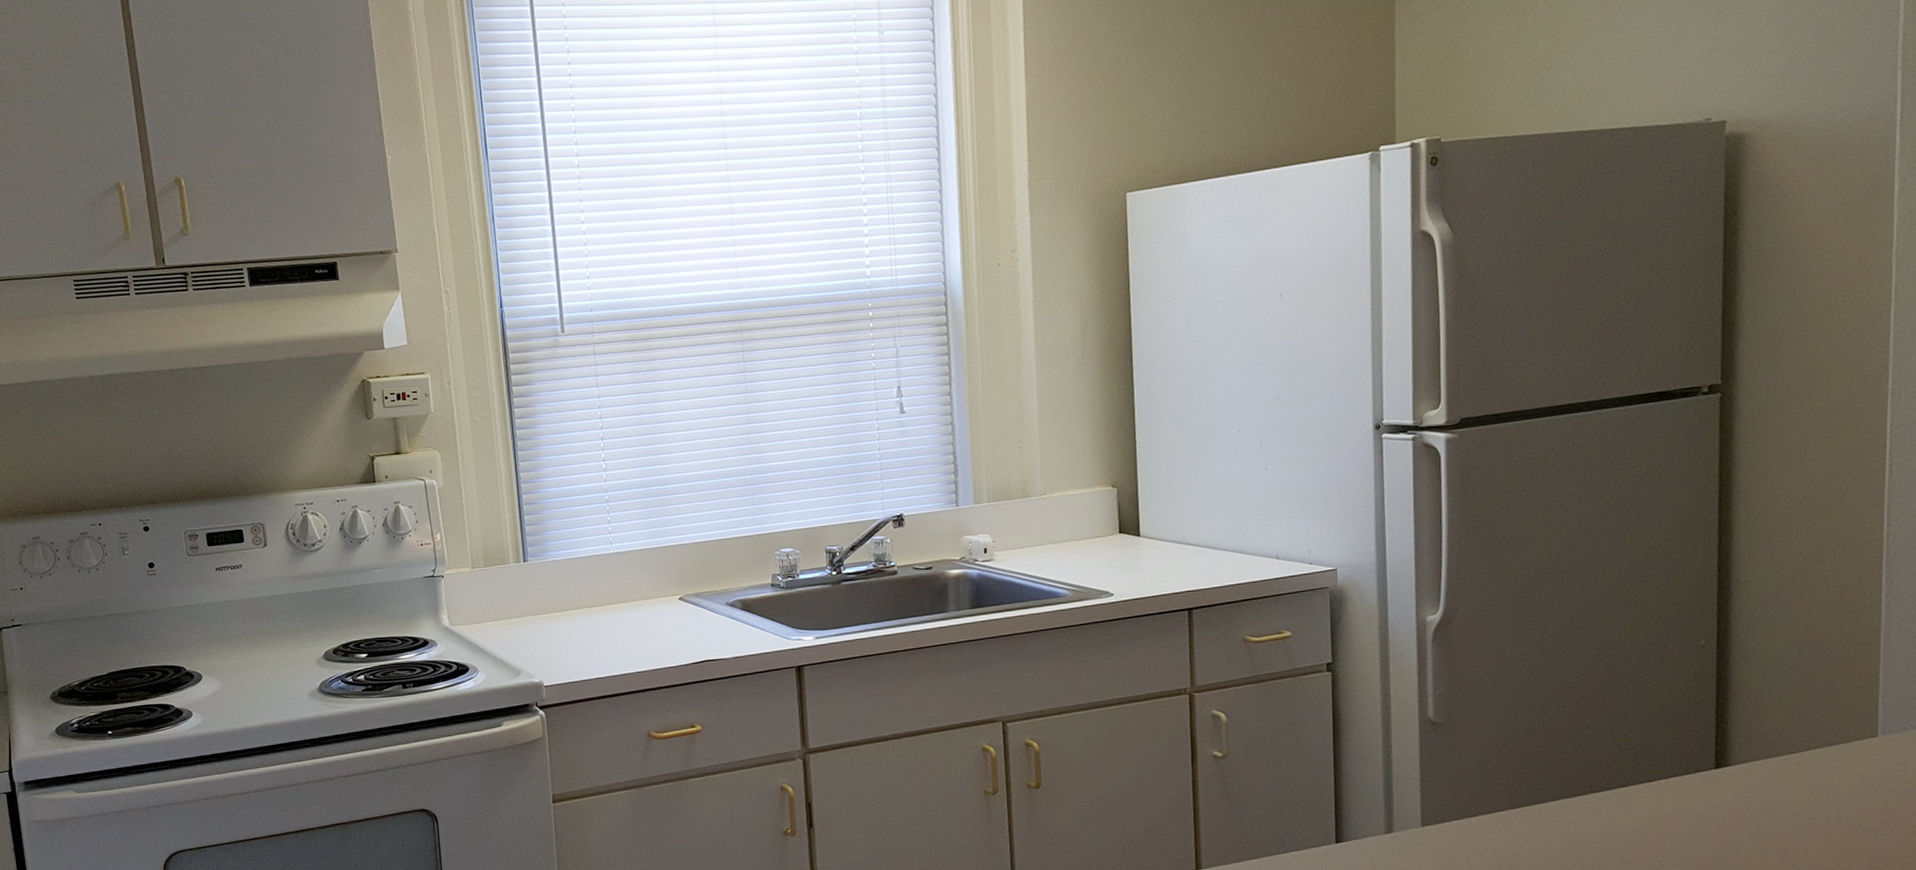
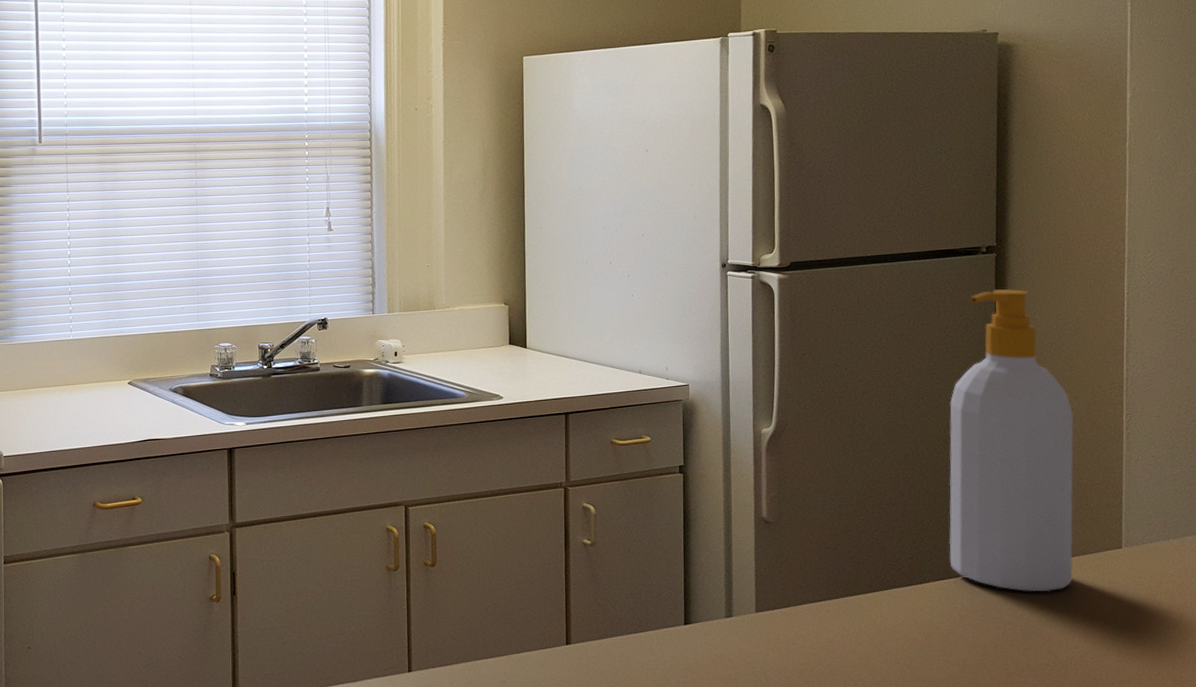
soap bottle: none [1659,434,1818,792] -> present [949,288,1074,592]

